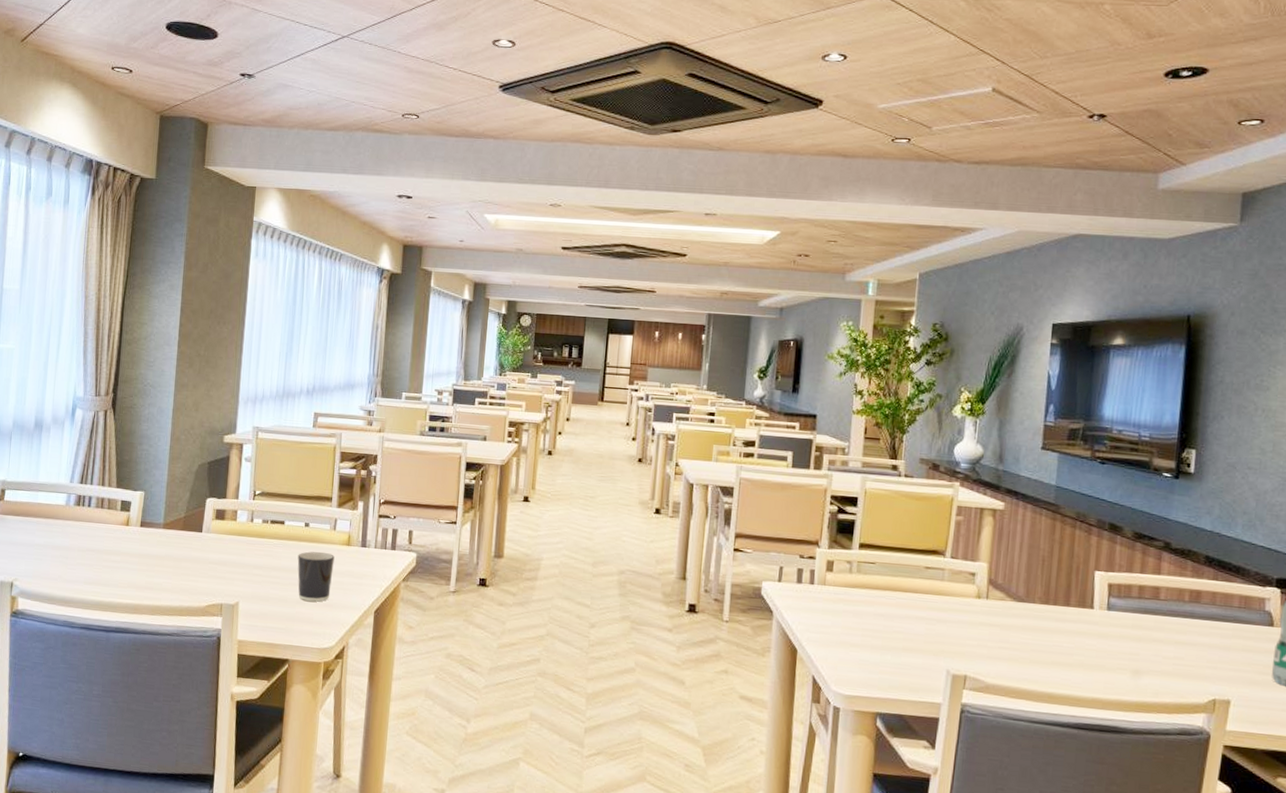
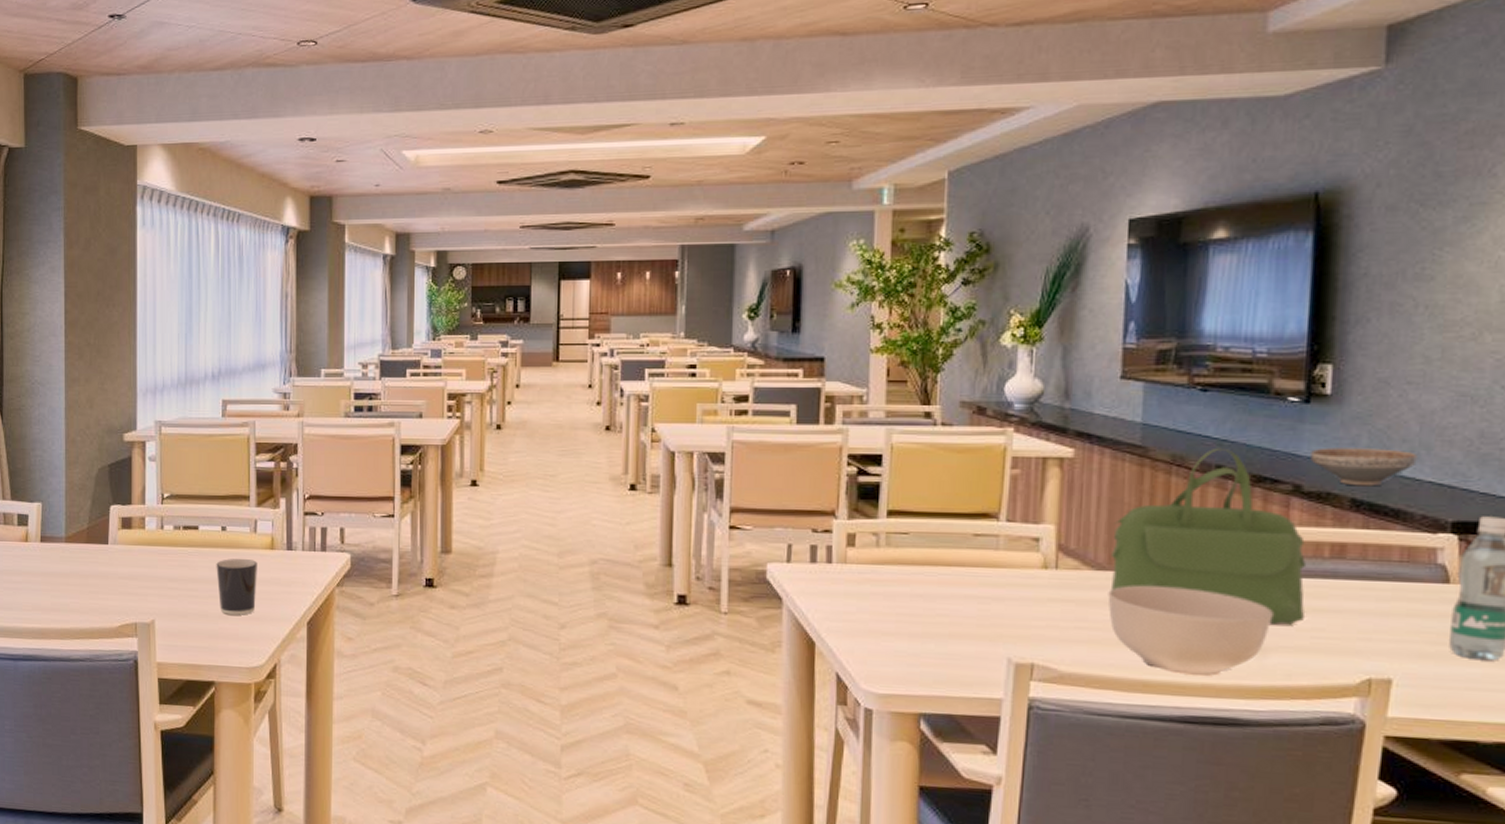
bowl: none [1024,616,1147,692] -> present [1107,585,1273,676]
handbag: none [1027,509,1171,654] -> present [1110,447,1306,625]
decorative bowl: none [1177,514,1254,548] -> present [1310,447,1418,487]

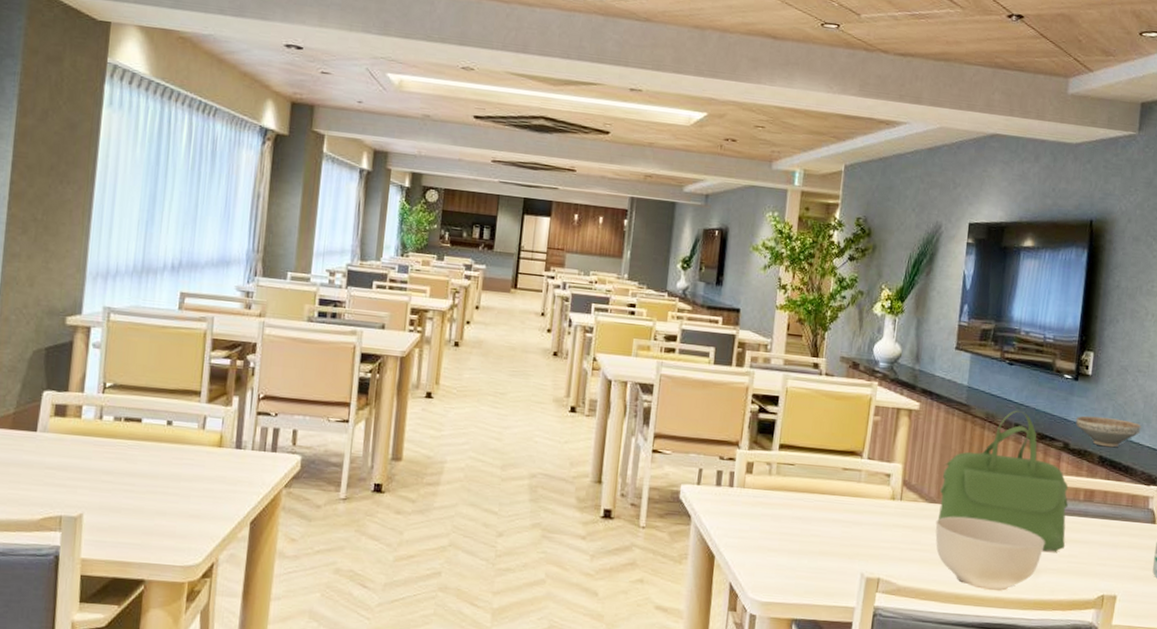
mug: present [216,558,257,615] -> none [157,454,203,513]

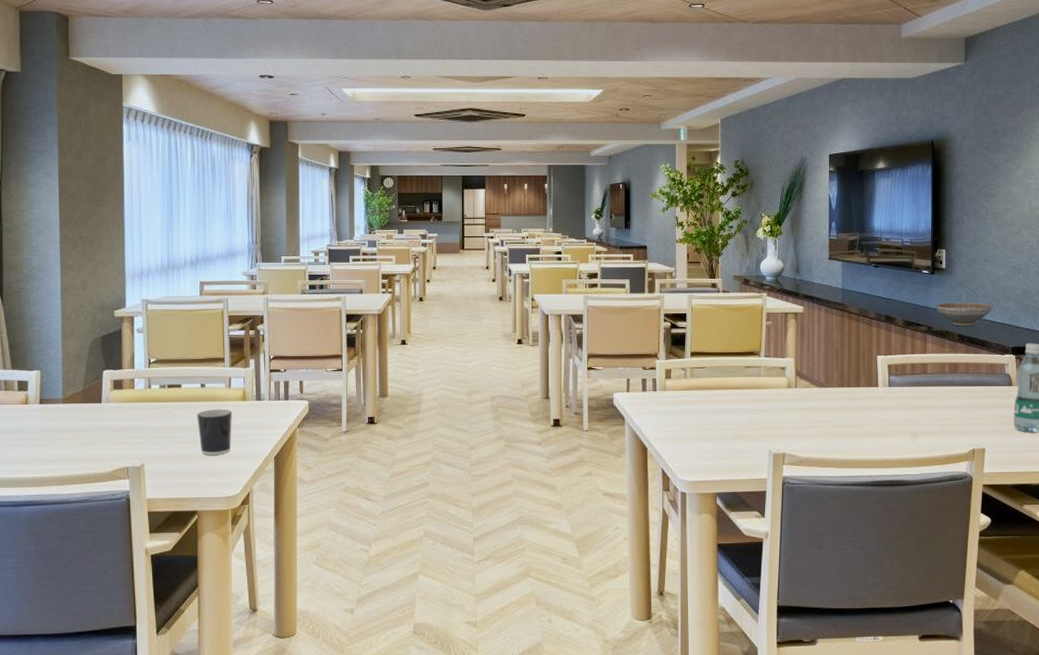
mug: none [157,454,203,513] -> present [197,409,232,455]
bowl: present [935,516,1045,591] -> none [827,396,920,454]
handbag: present [937,410,1069,552] -> none [828,304,938,417]

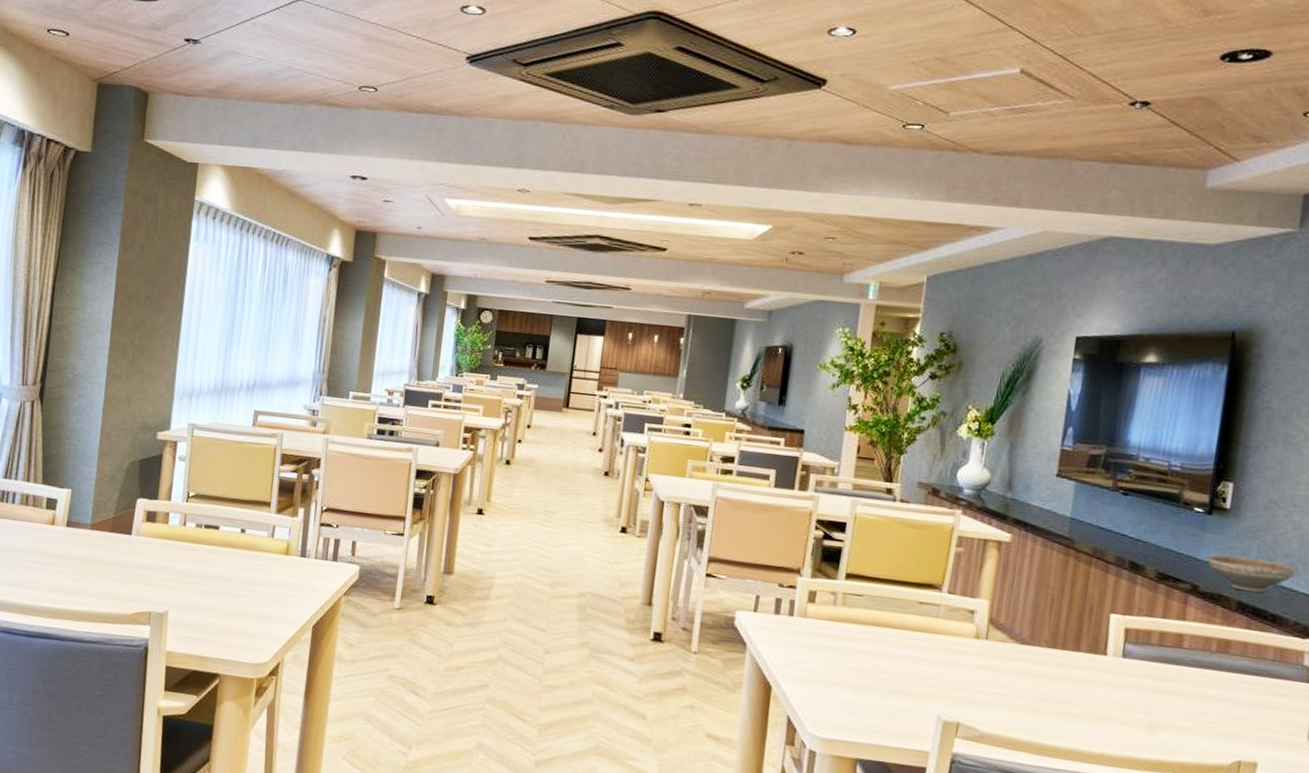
mug: present [197,409,232,455] -> none [231,559,272,614]

